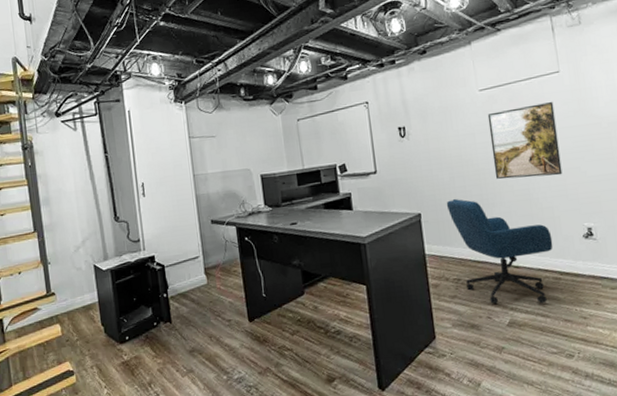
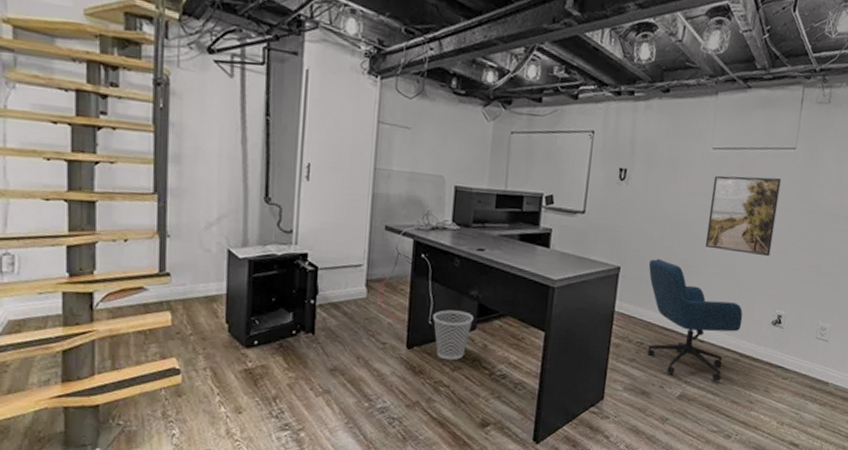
wastebasket: none [265,280,300,326] -> present [432,310,473,361]

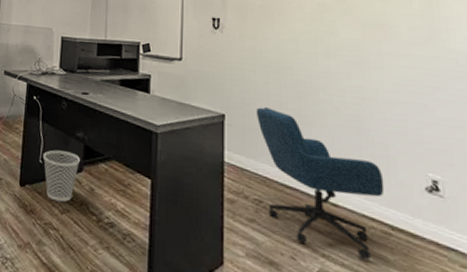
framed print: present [705,175,782,257] -> none [315,22,403,109]

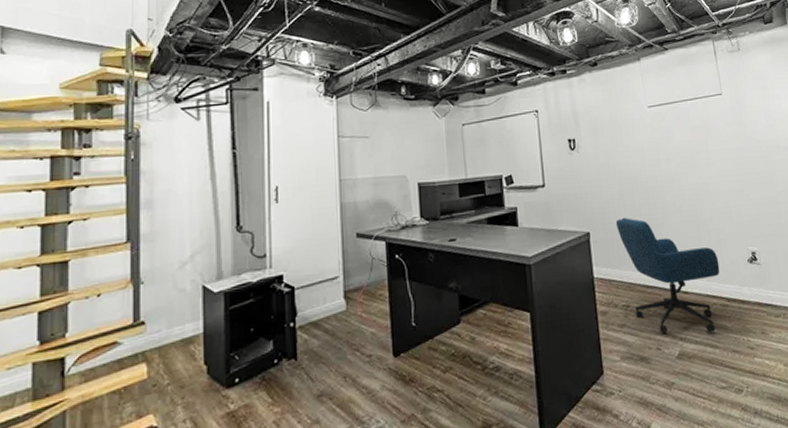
wastebasket: present [43,149,80,202] -> none [415,305,456,362]

